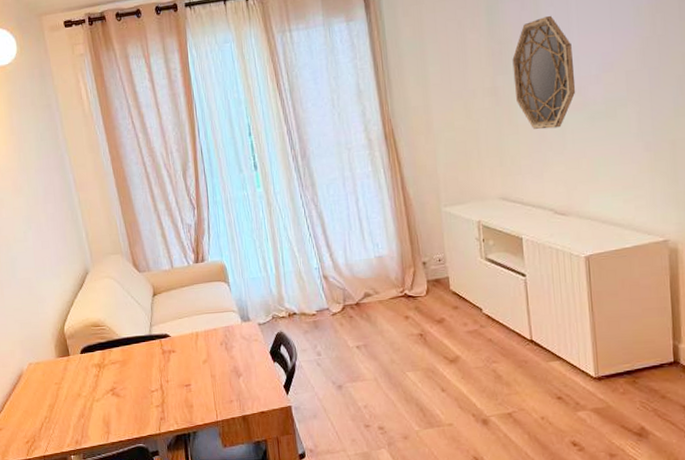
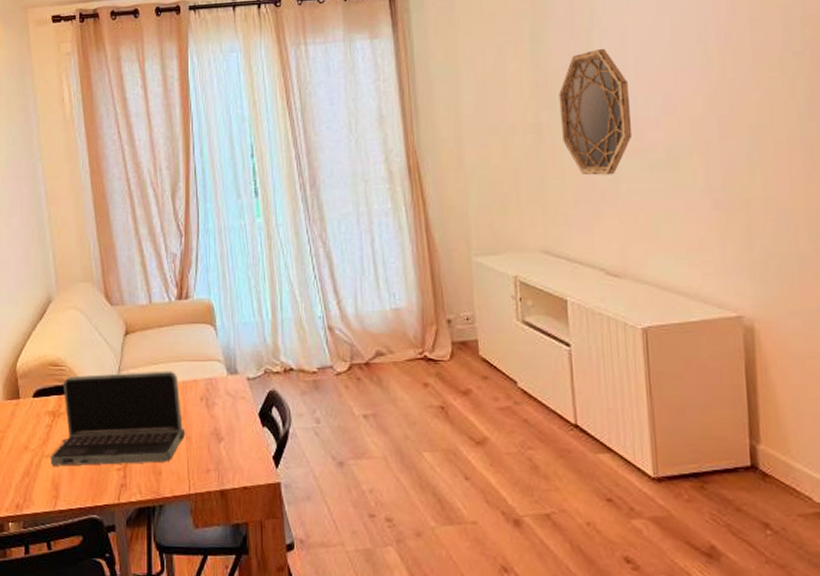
laptop: none [100,323,211,408] -> present [50,371,186,466]

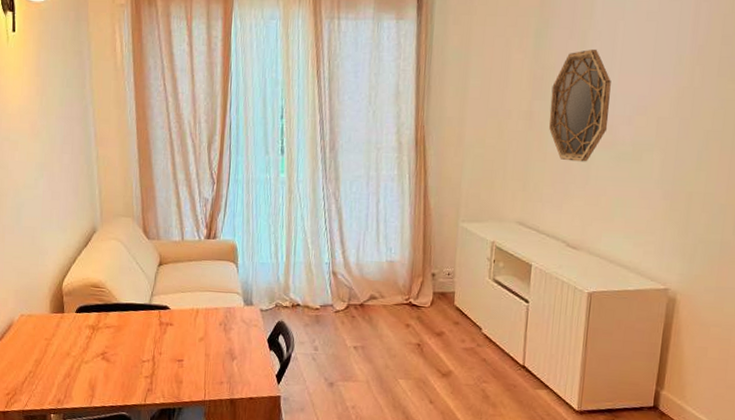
laptop: present [50,371,186,466] -> none [88,297,205,374]

